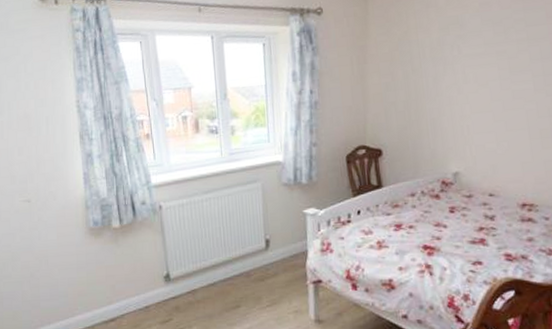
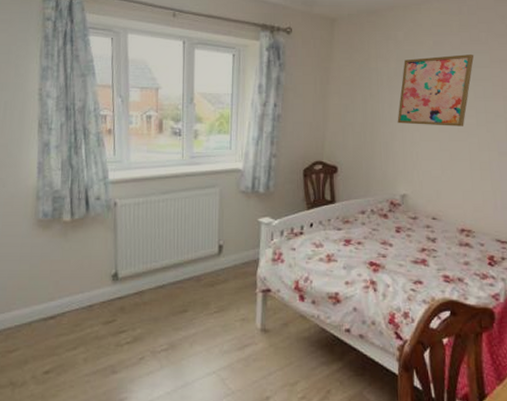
wall art: none [443,12,528,98] -> present [397,54,474,127]

